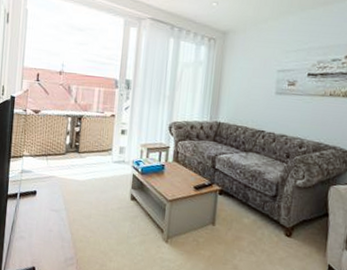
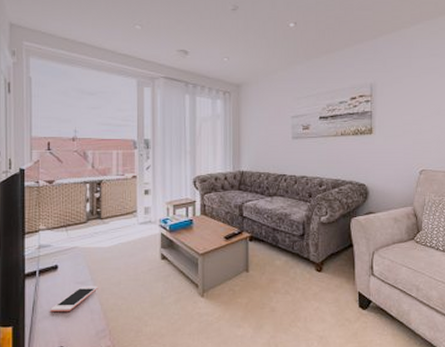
cell phone: none [27,214,71,236] -> present [50,285,98,312]

